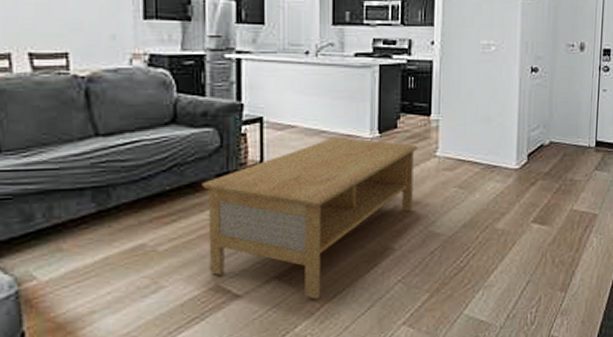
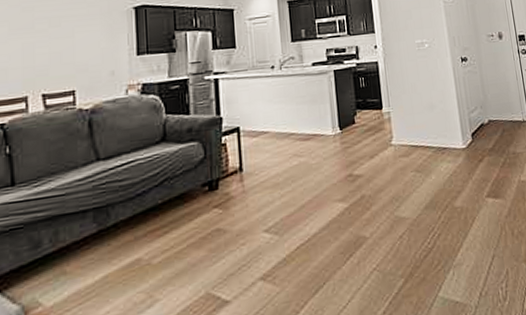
coffee table: present [202,136,418,300] -> none [190,136,378,298]

